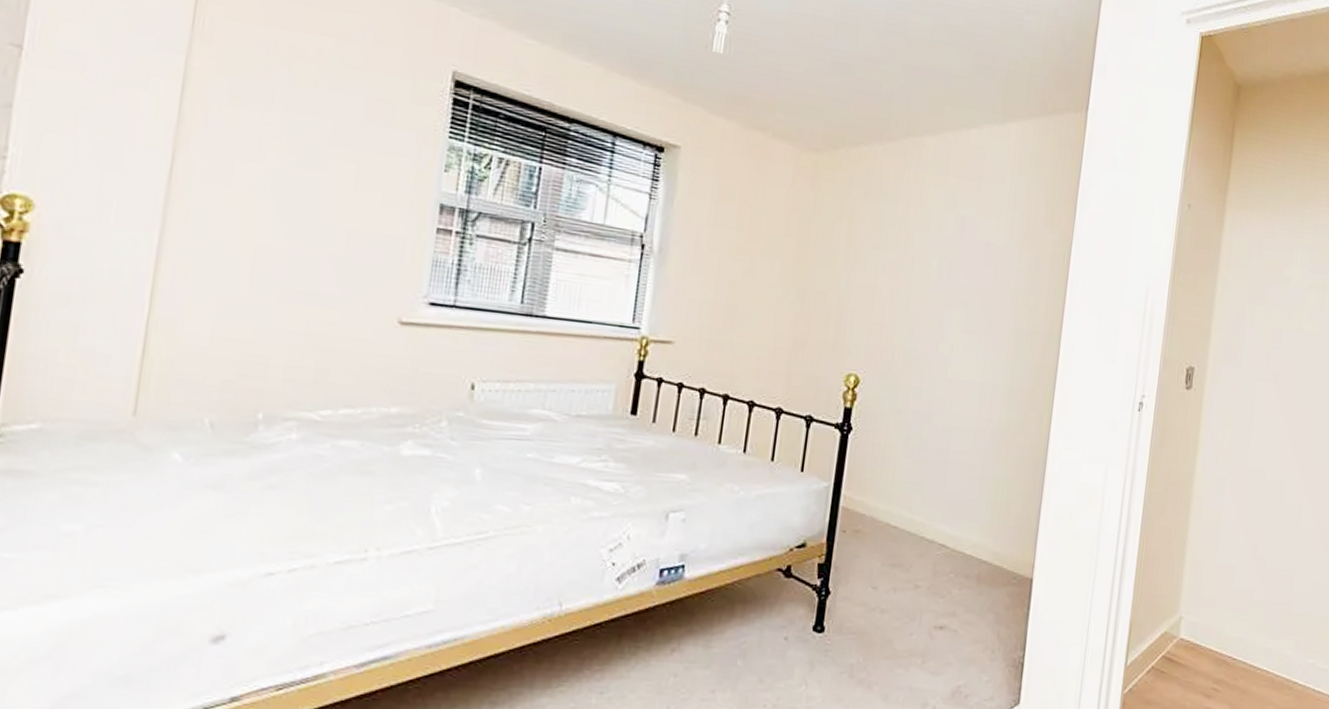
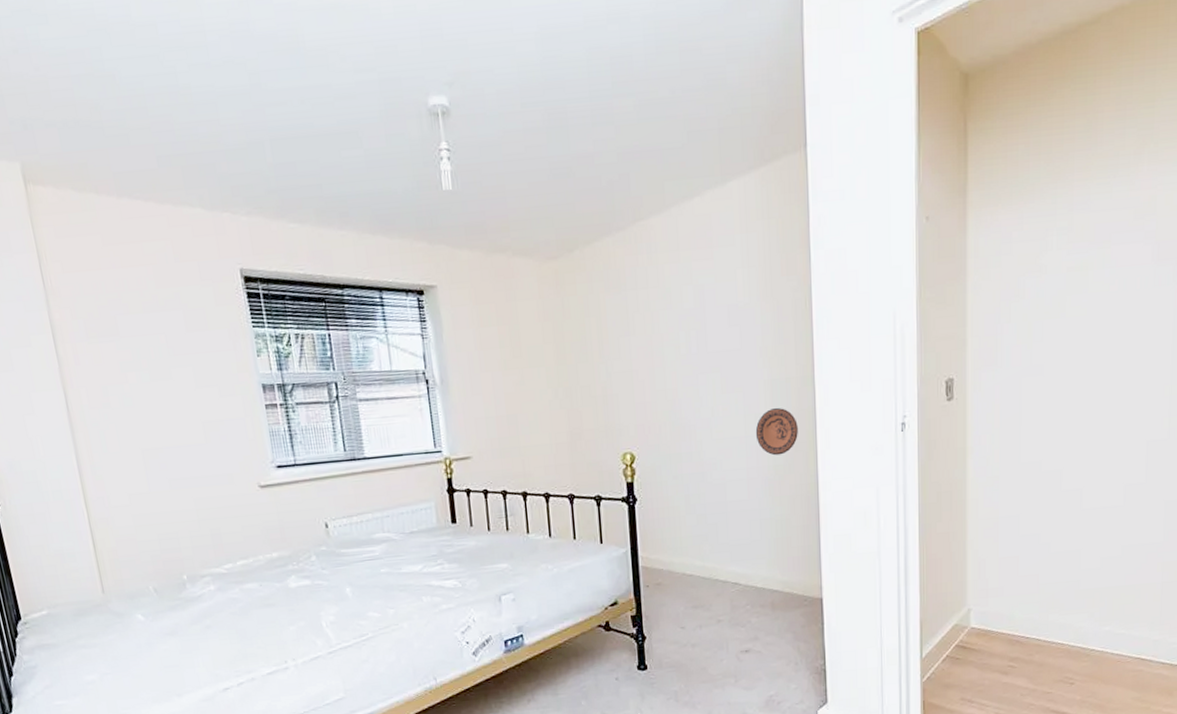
decorative plate: none [991,359,1037,411] -> present [755,408,798,456]

